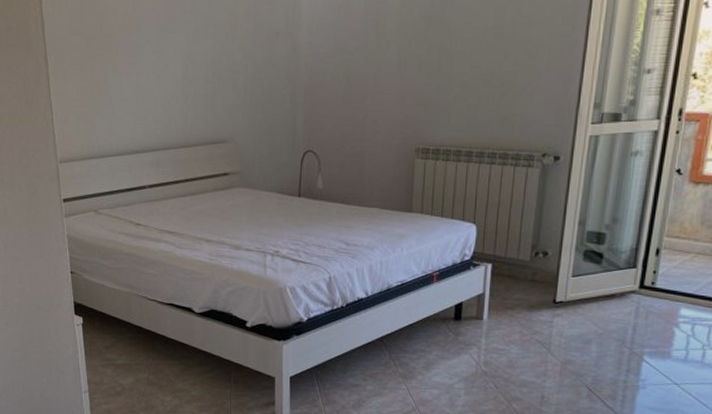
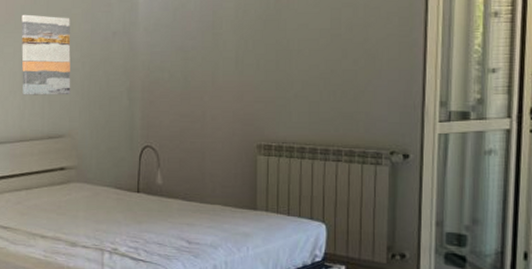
wall art: none [182,13,234,100] -> present [21,14,71,95]

